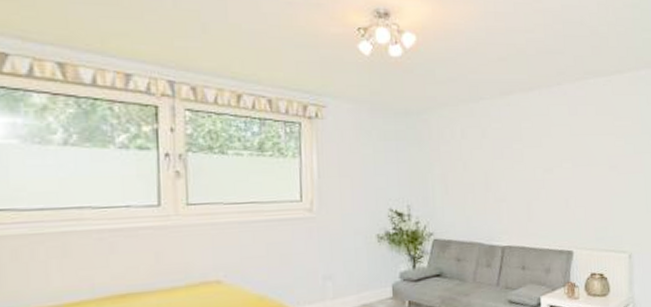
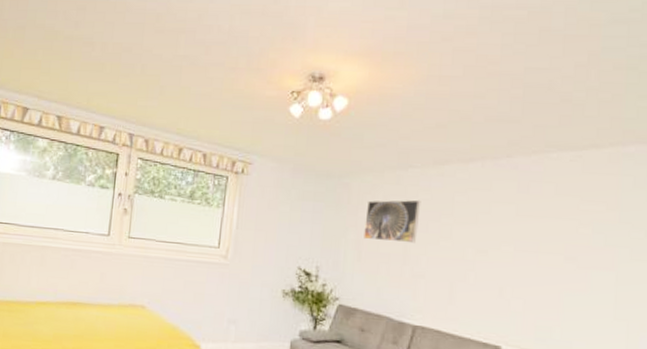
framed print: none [447,129,495,173] -> present [364,199,421,244]

